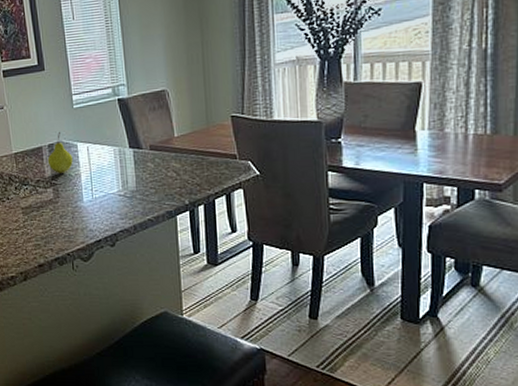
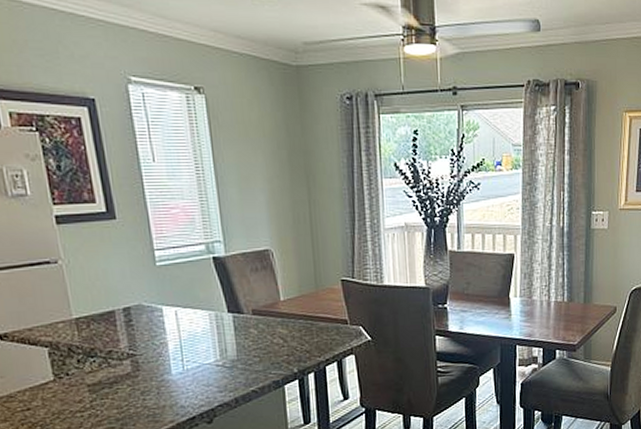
fruit: present [47,131,73,173] -> none [122,292,157,342]

